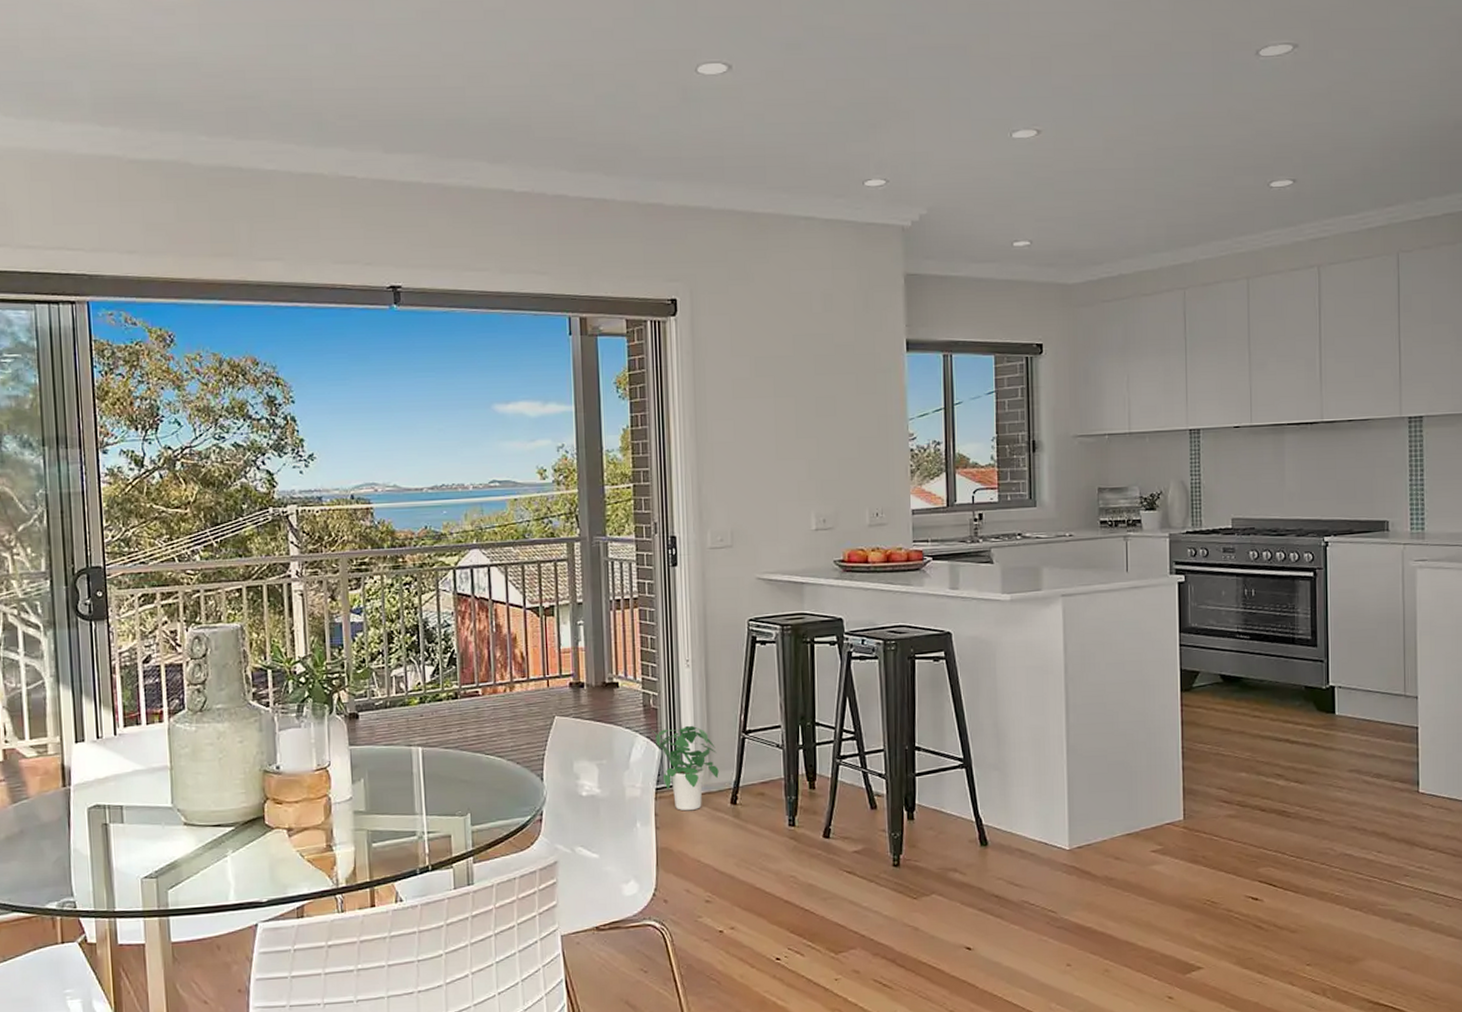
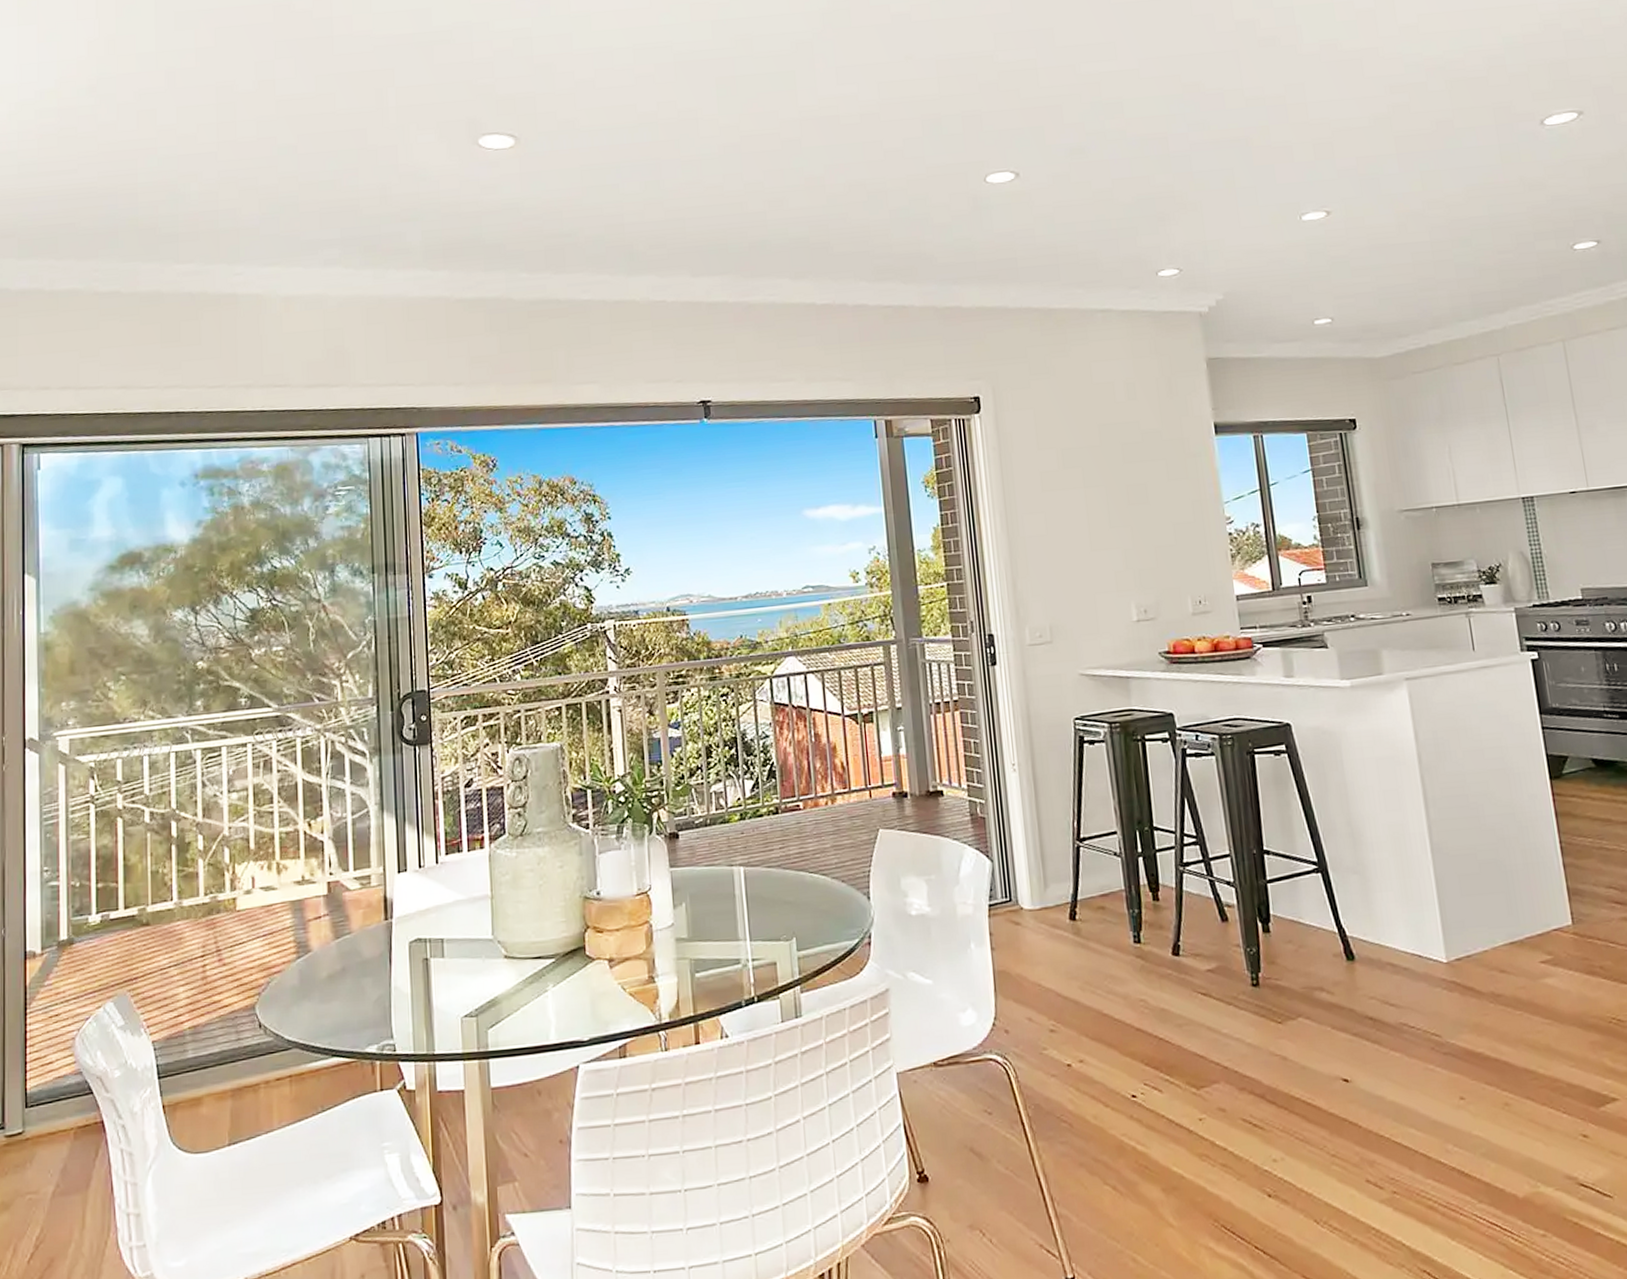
potted plant: present [651,725,719,811] -> none [980,834,1055,929]

